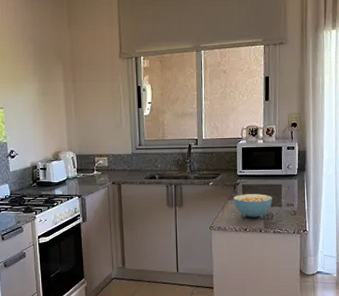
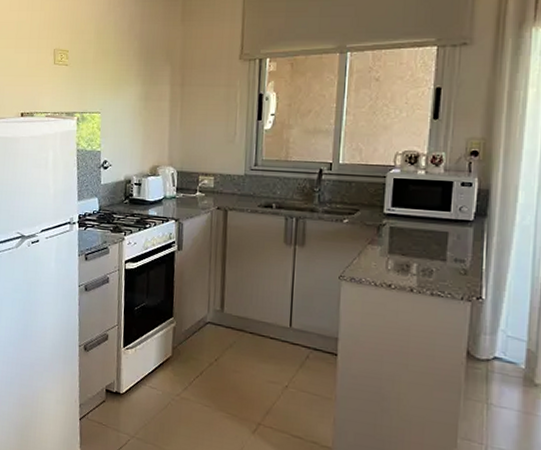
cereal bowl: present [234,194,272,218] -> none [375,239,433,272]

